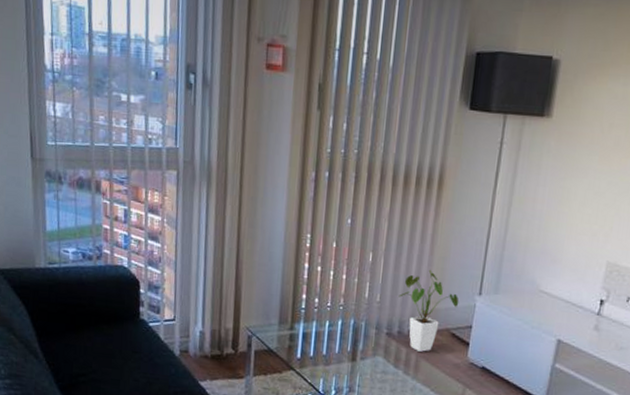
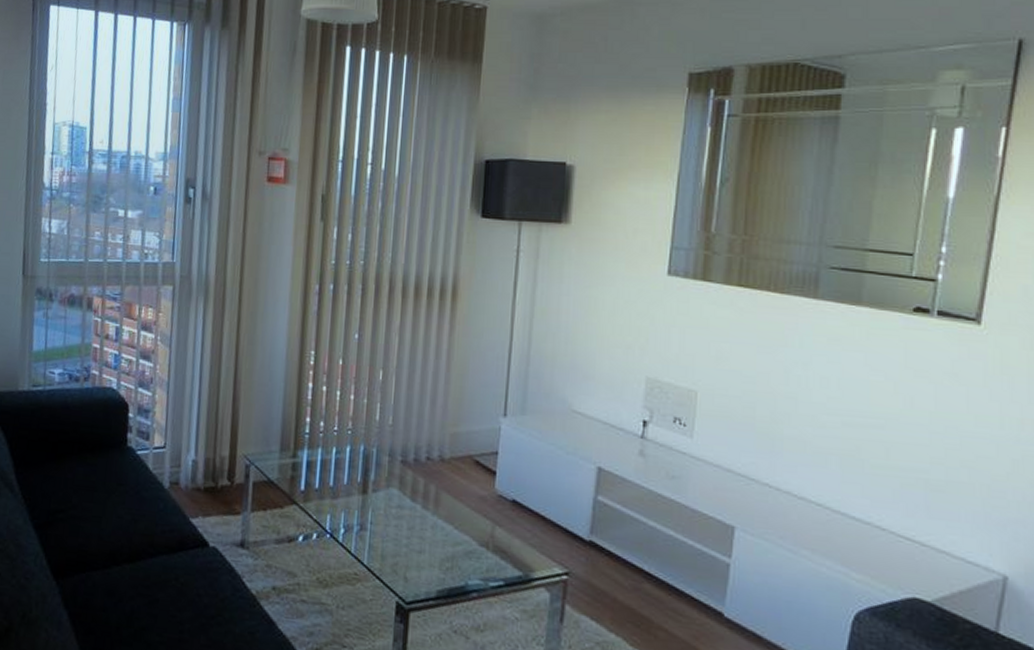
house plant: present [398,269,459,352] -> none [413,388,482,483]

